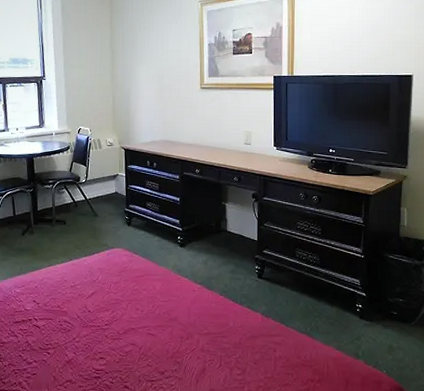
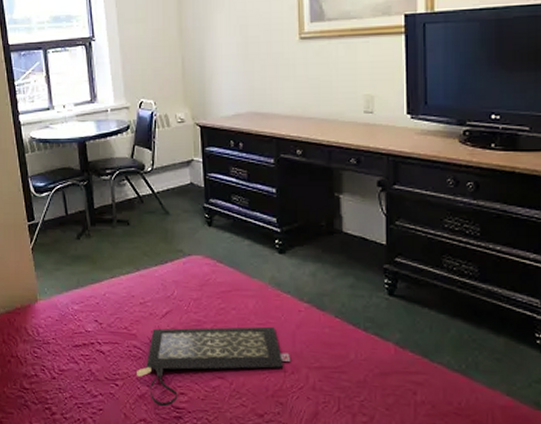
clutch bag: none [66,303,187,370] -> present [137,326,291,407]

